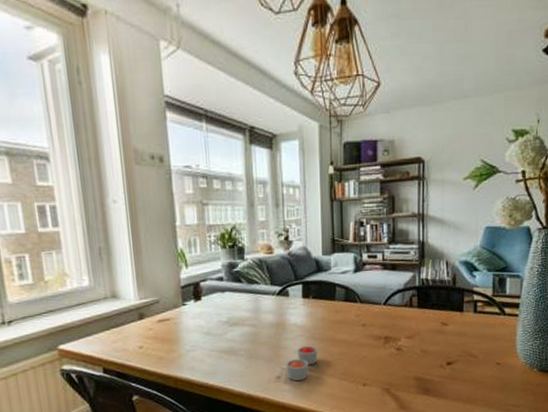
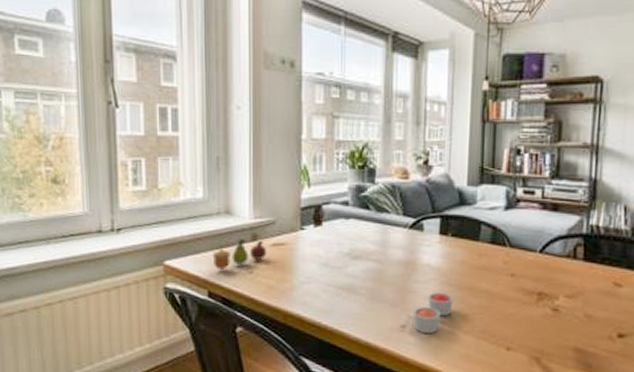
fruit: none [103,318,154,349] -> present [212,239,267,271]

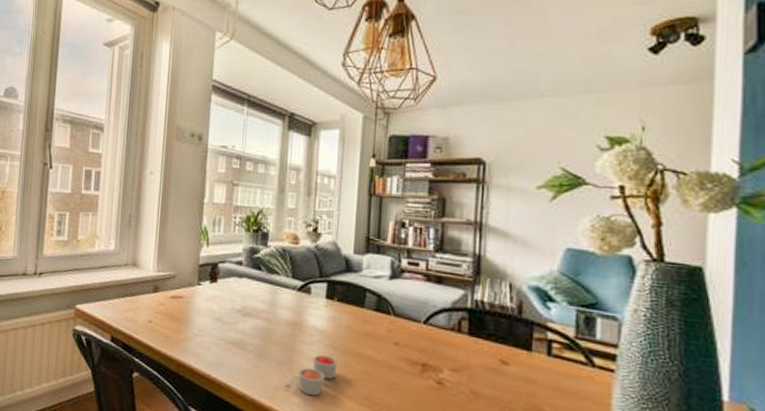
fruit: present [212,239,267,271] -> none [117,289,167,318]

